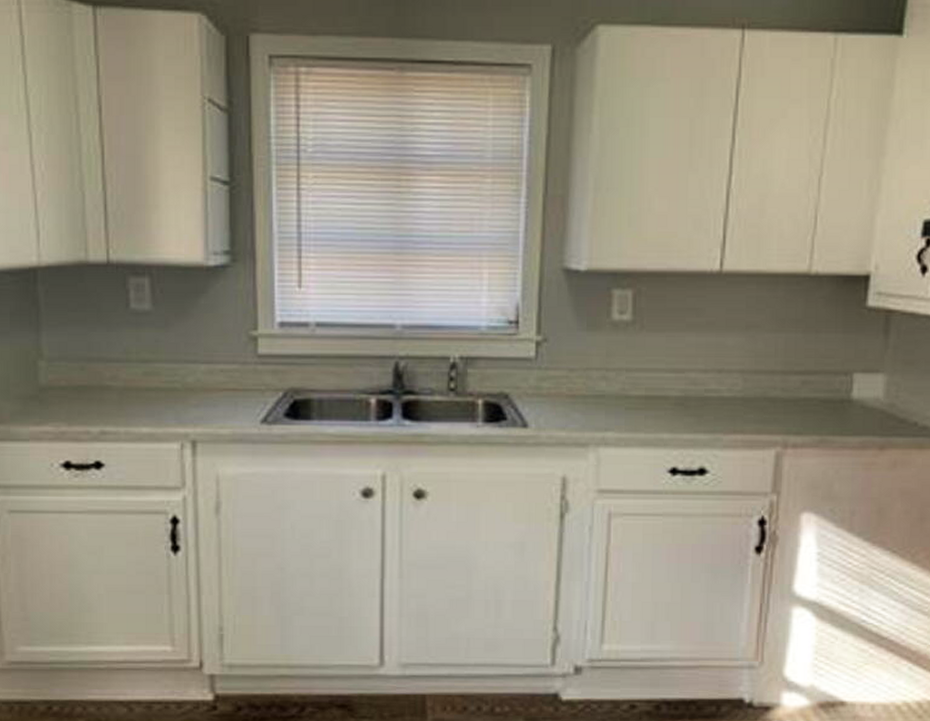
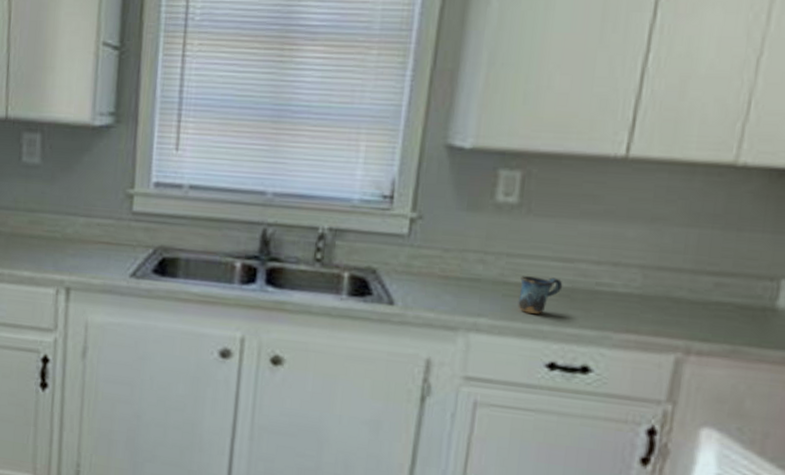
mug: none [639,388,677,425] -> present [517,276,563,314]

